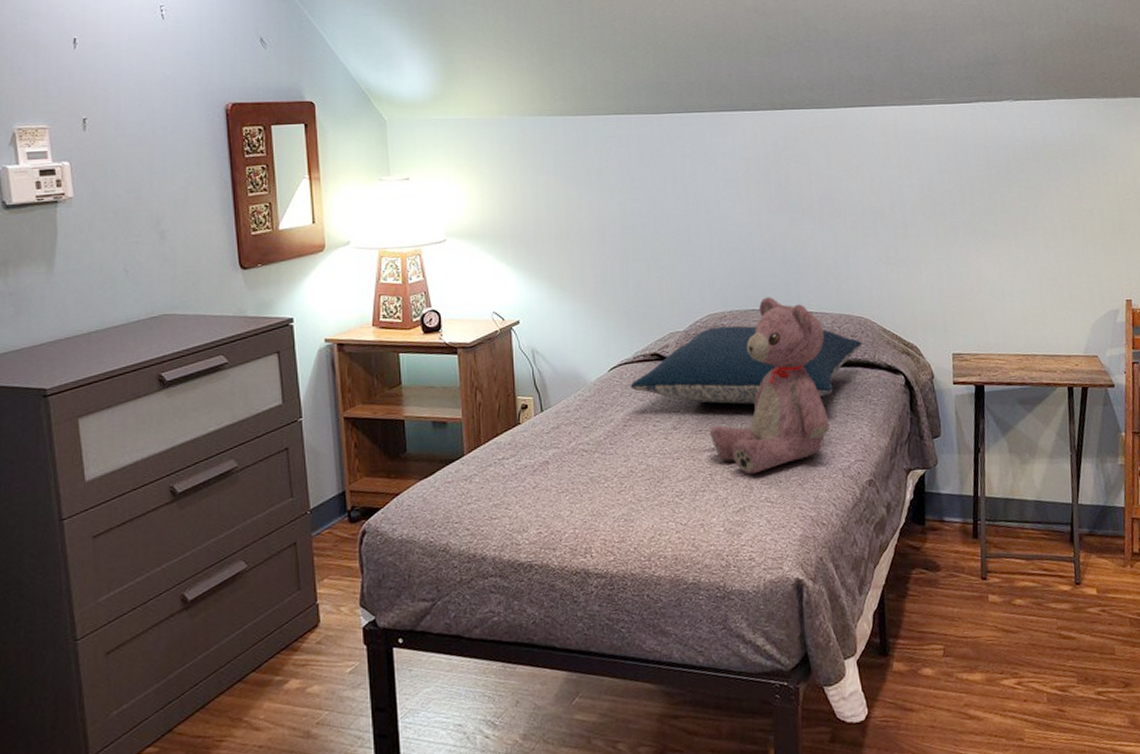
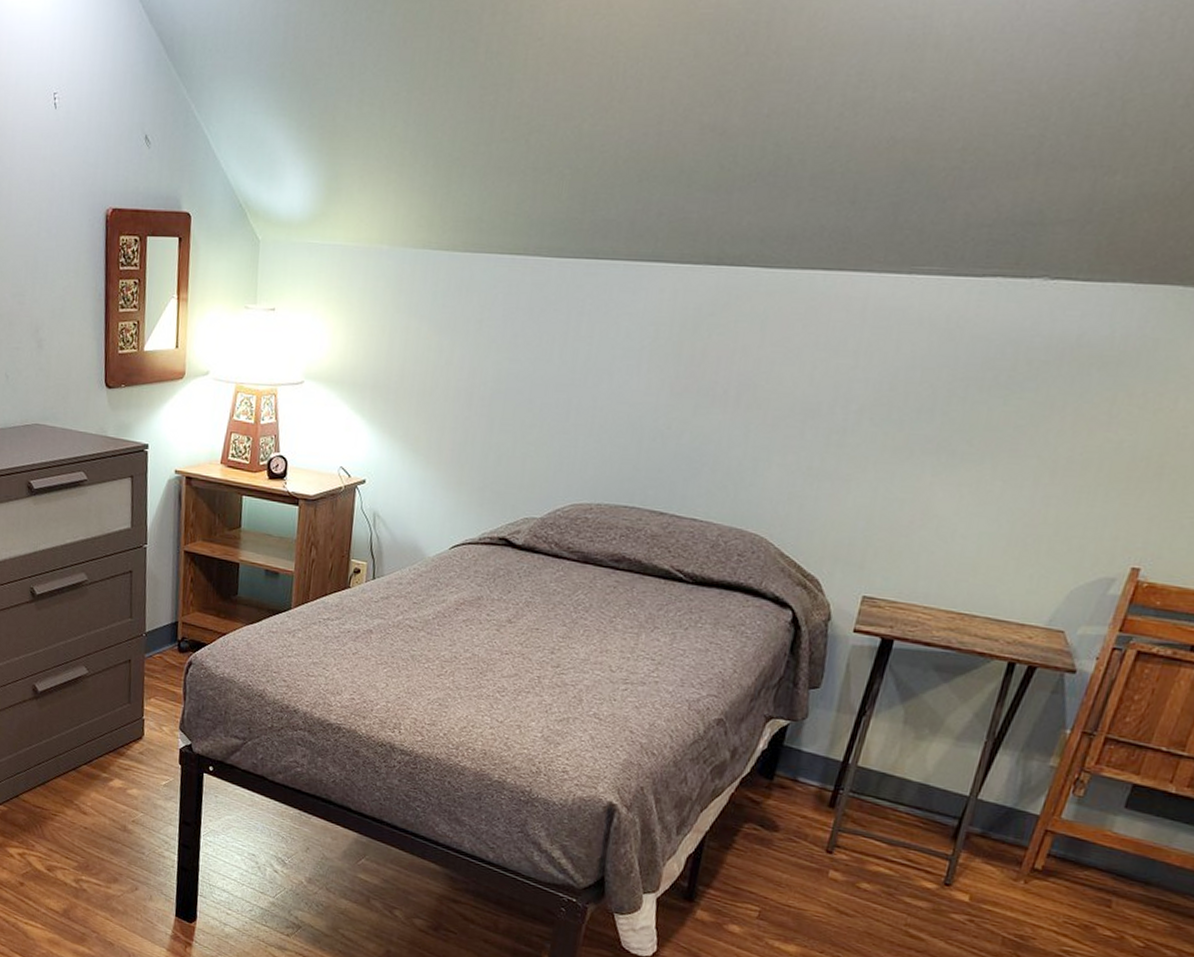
pillow: present [630,326,863,405] -> none [469,519,751,617]
teddy bear: present [709,297,830,475] -> none [546,494,706,686]

